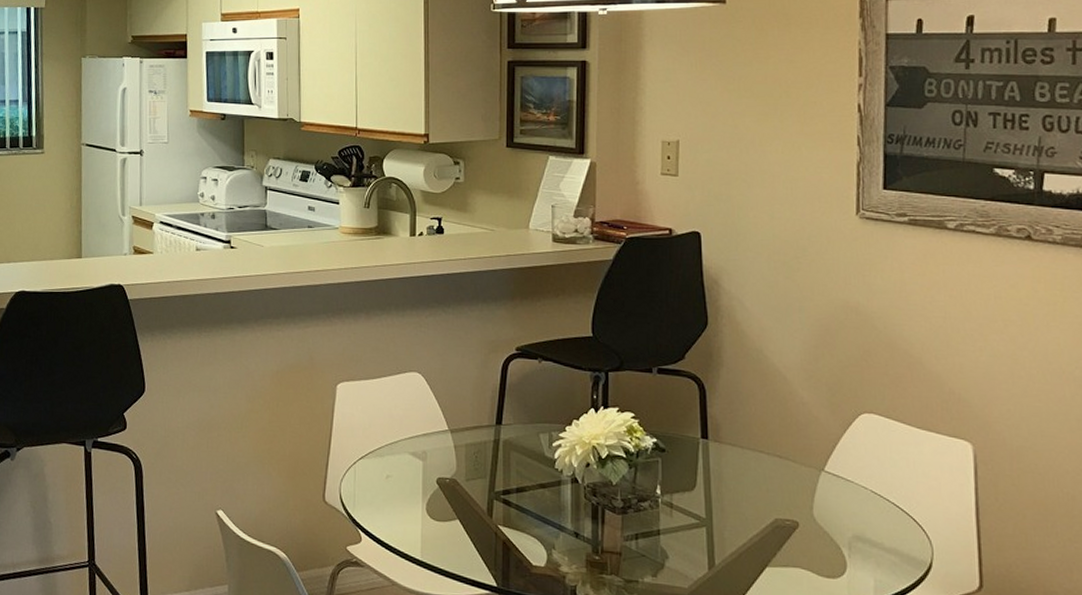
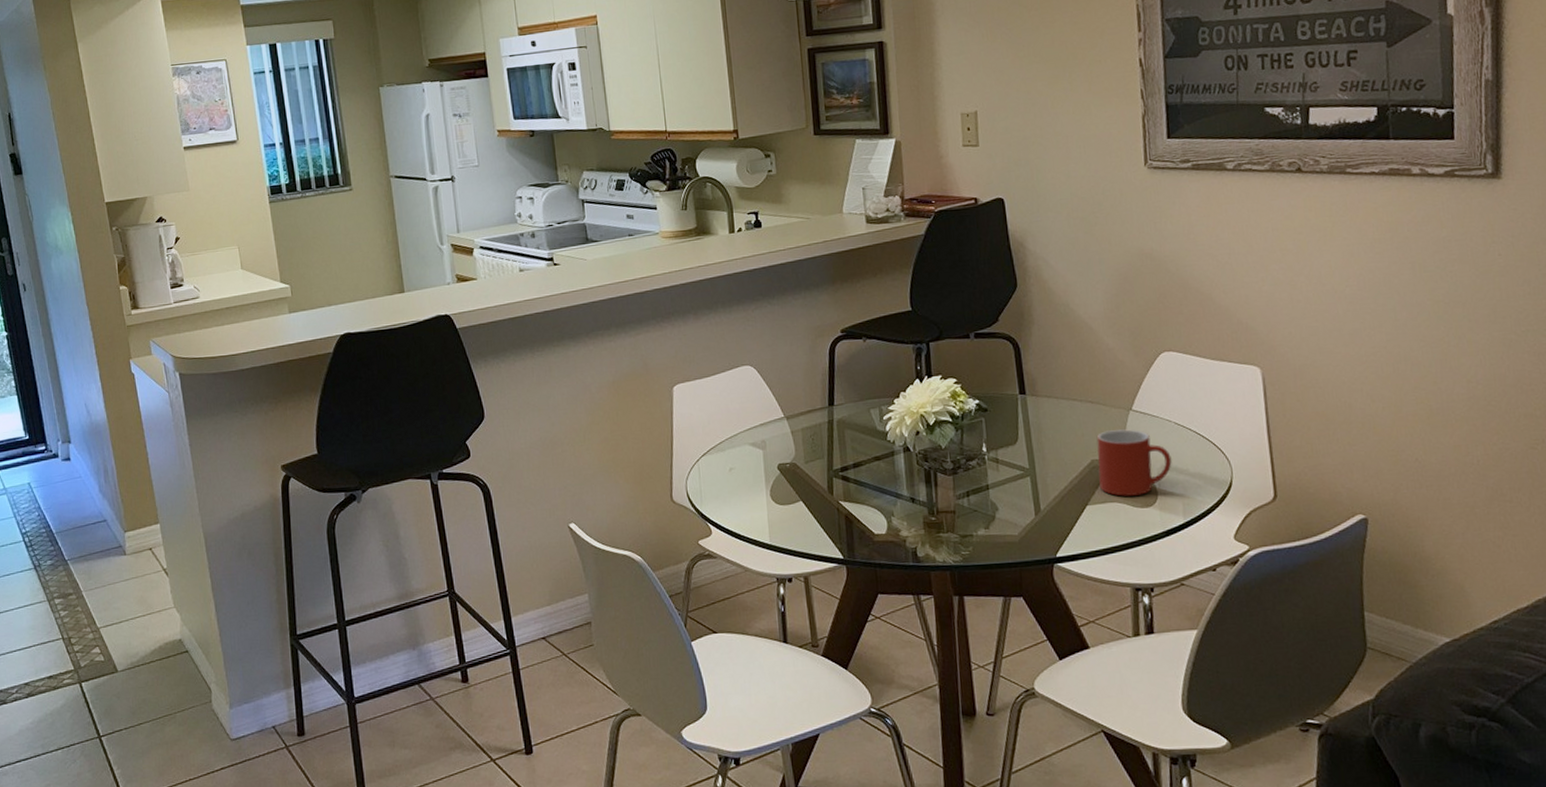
mug: none [782,489,865,564] -> present [1096,429,1172,496]

